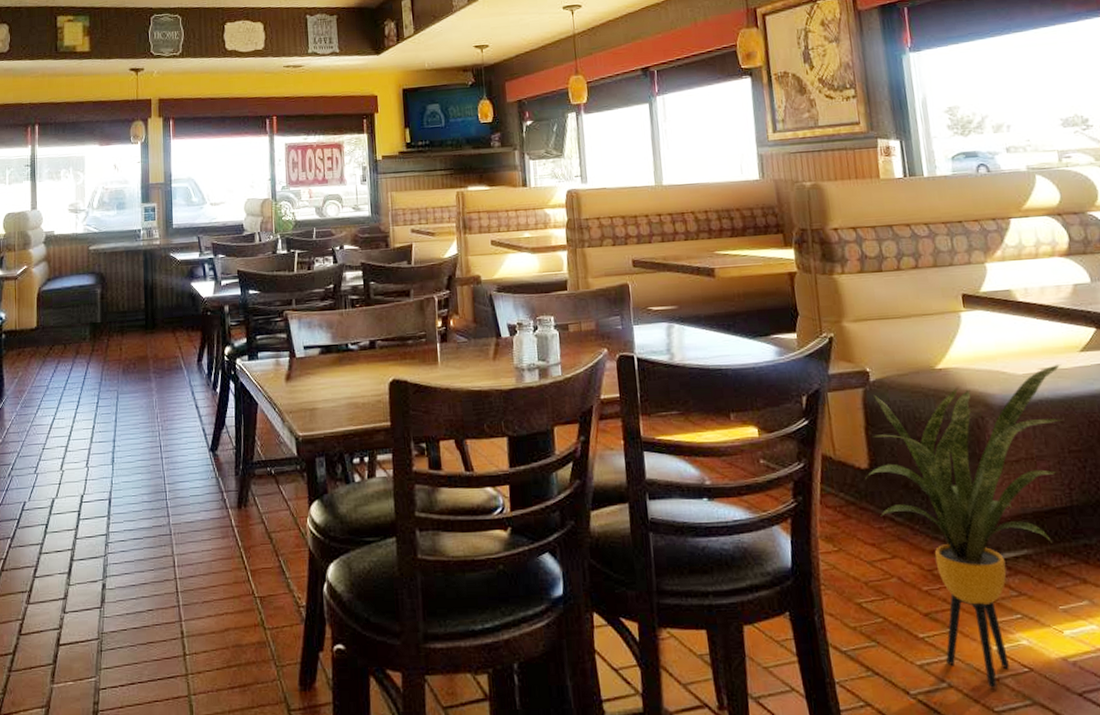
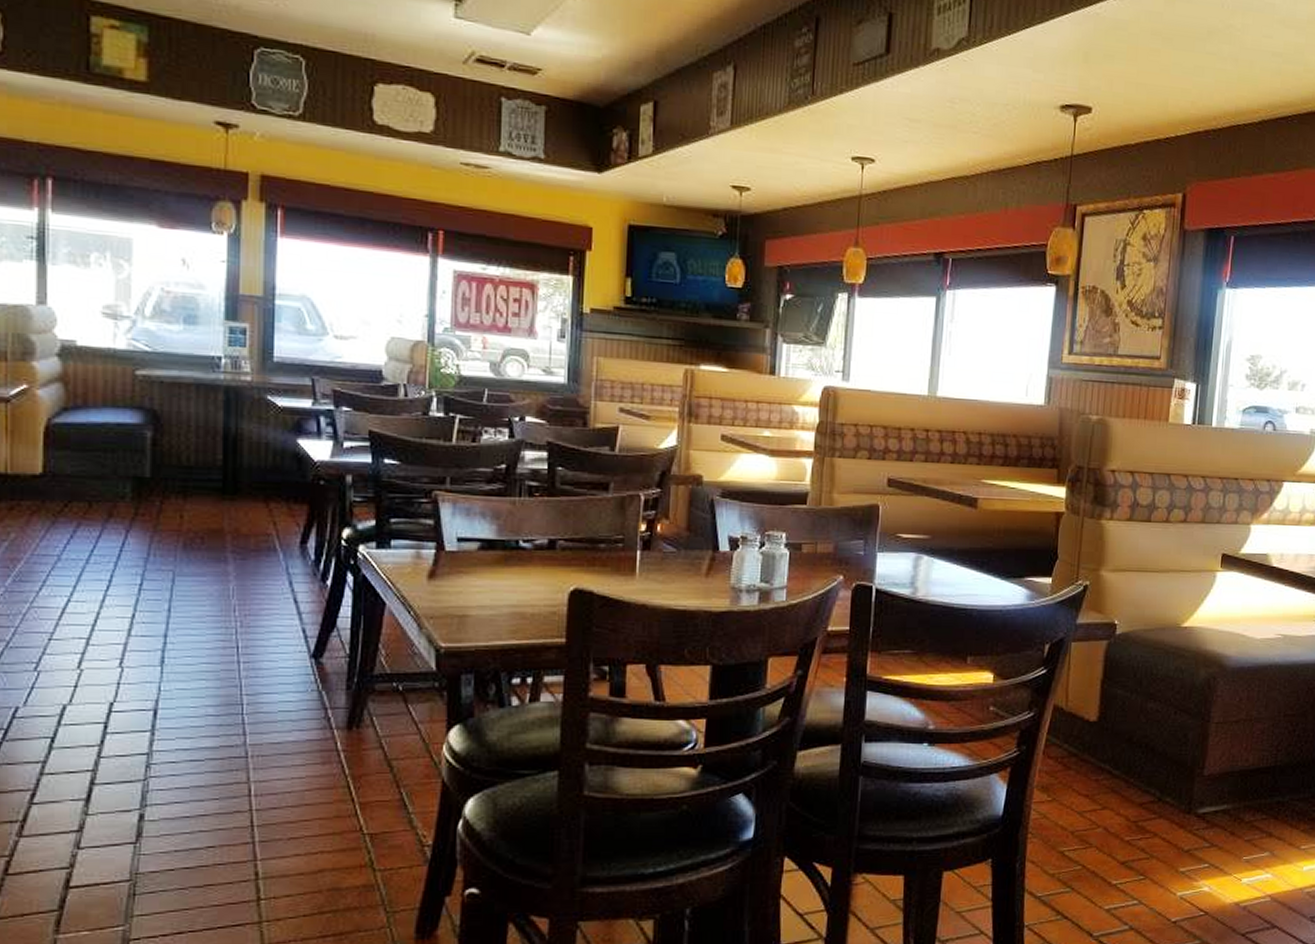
house plant: present [865,364,1063,688] -> none [1092,632,1297,930]

